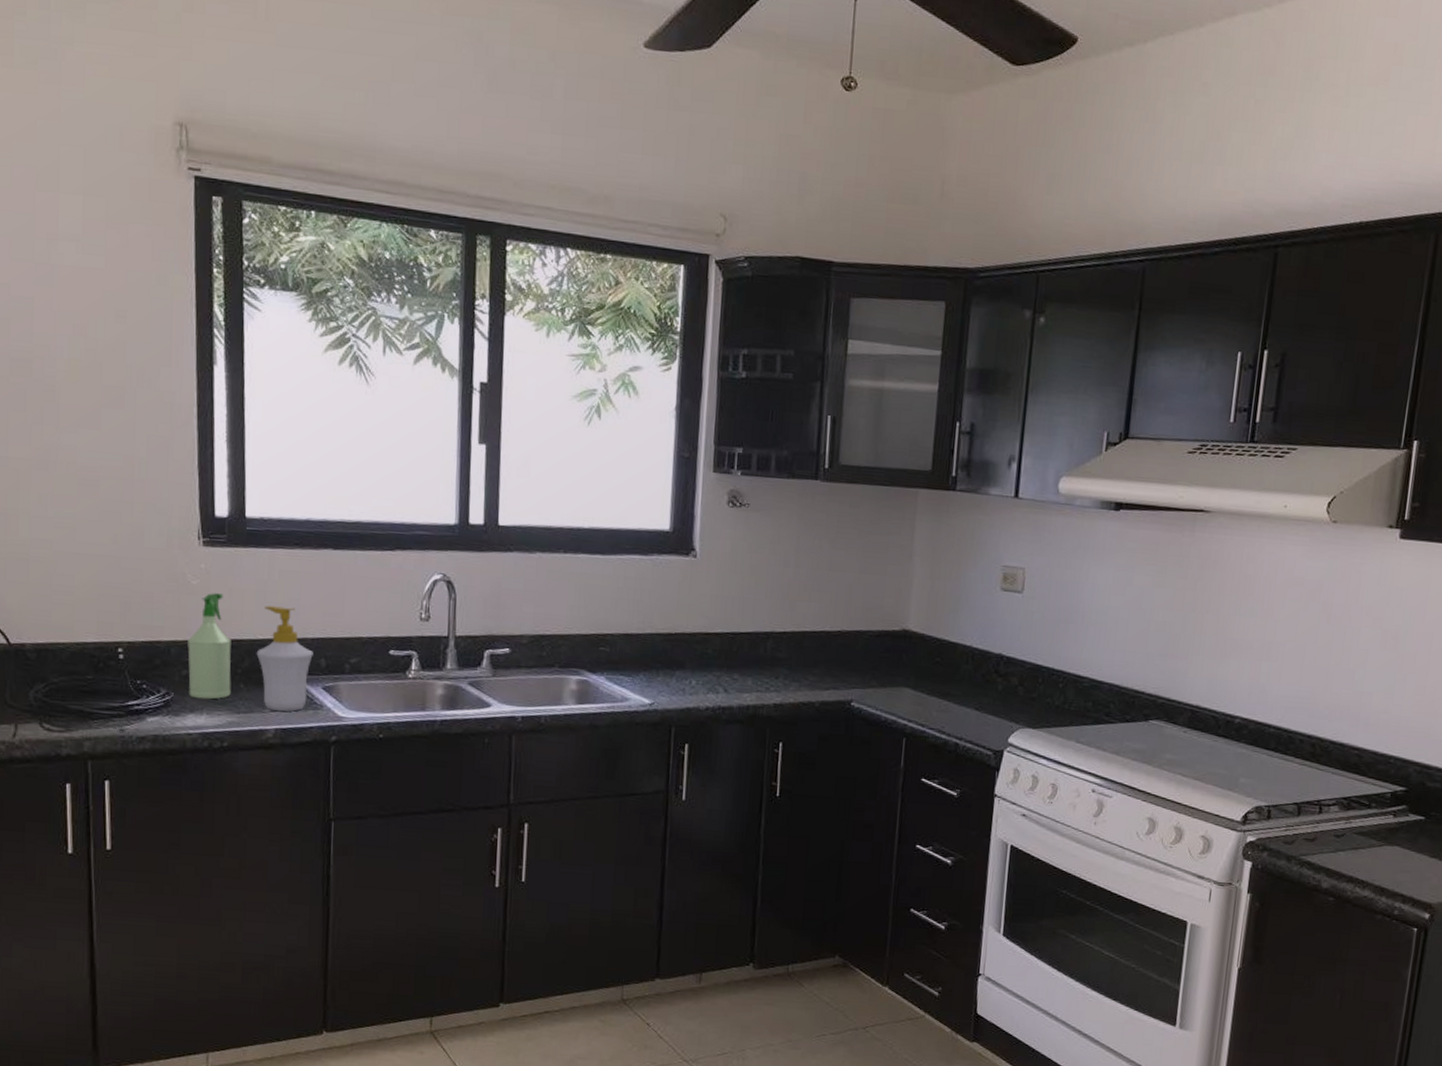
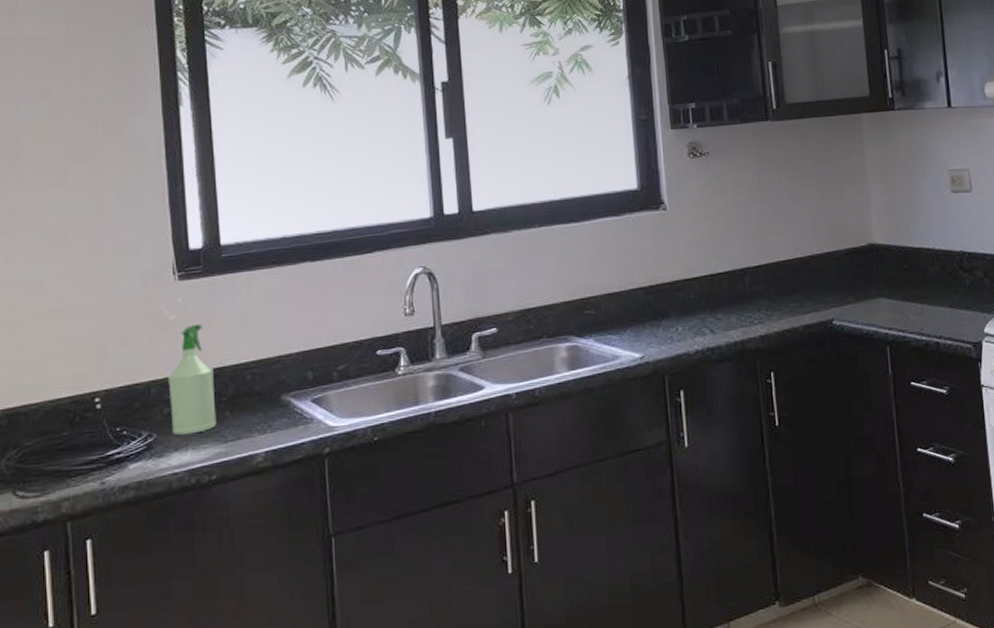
soap bottle: present [256,605,313,712] -> none [240,325,299,433]

